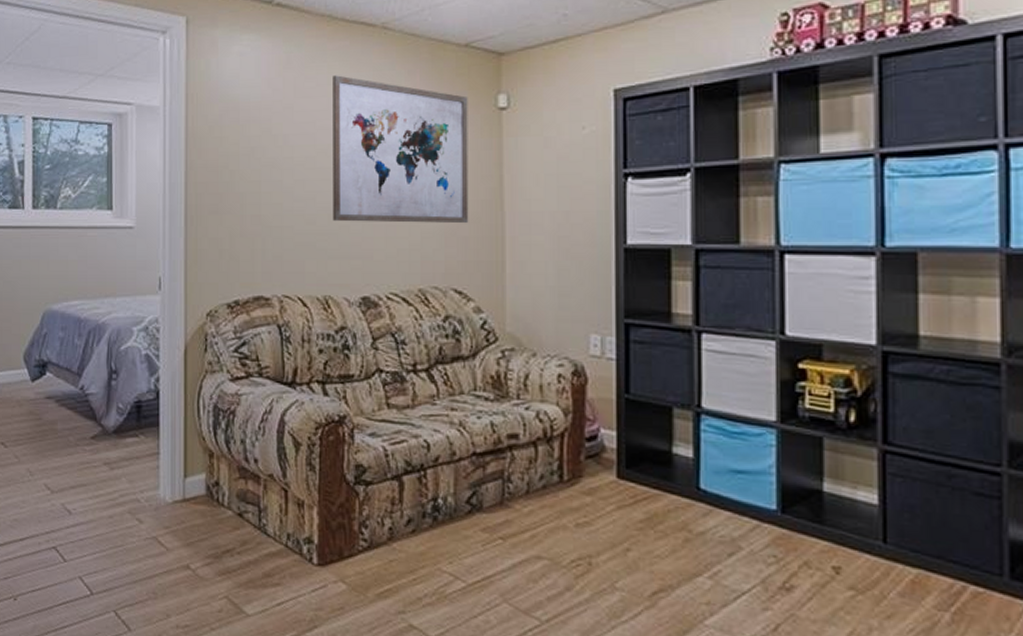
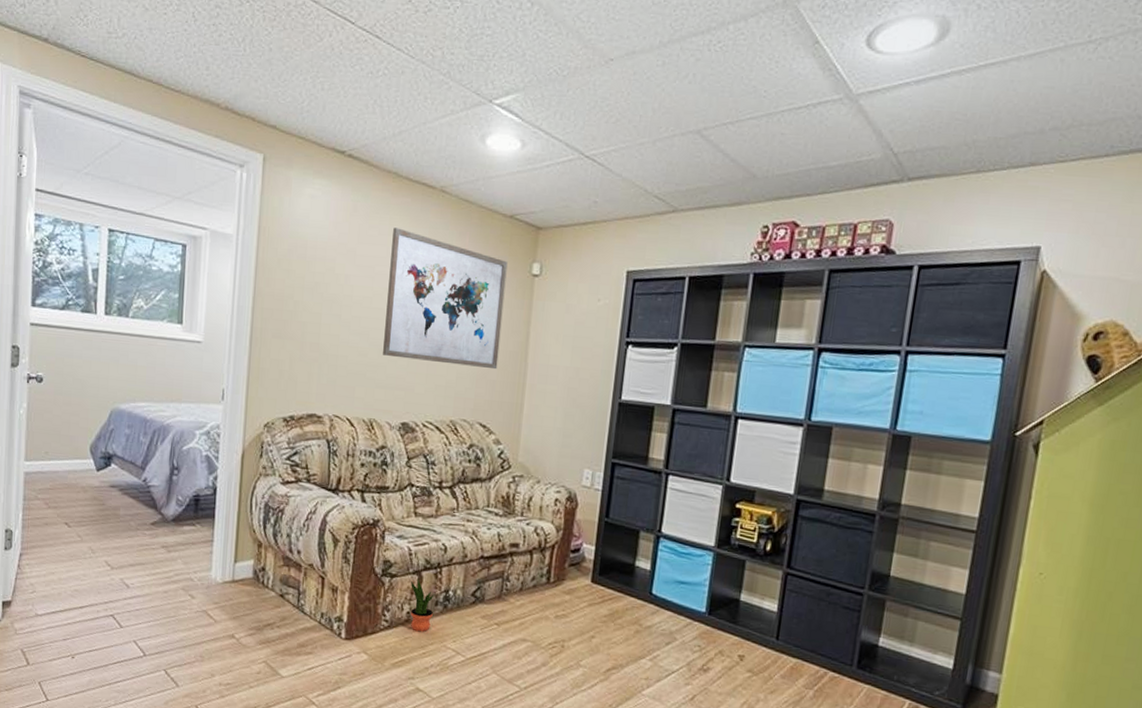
potted plant: none [390,485,420,553] -> present [411,579,435,632]

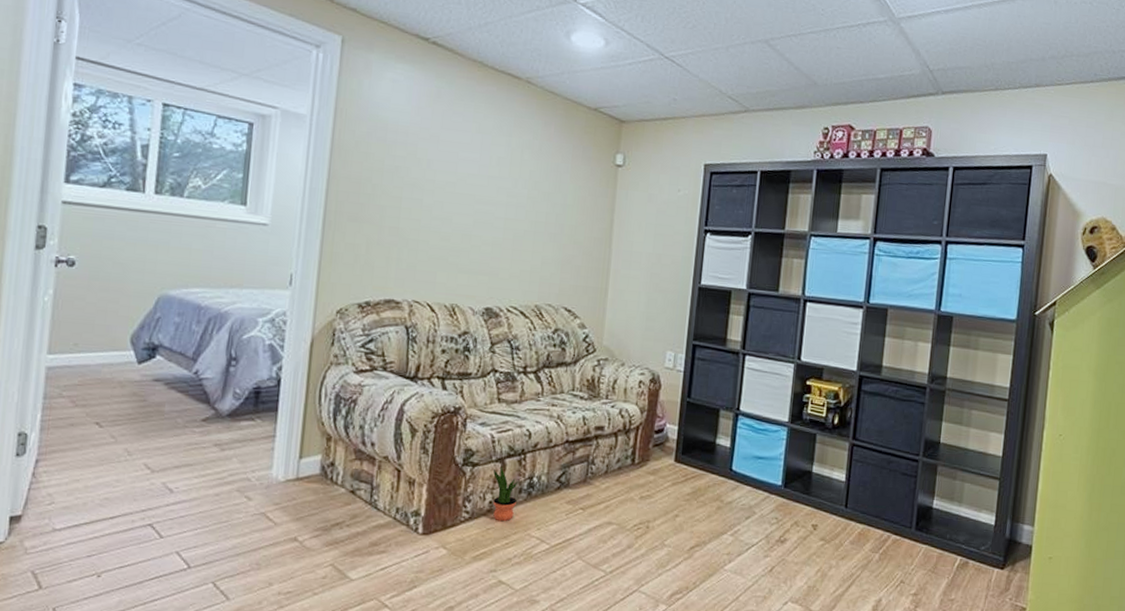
wall art: present [383,227,508,370] -> none [466,115,592,255]

